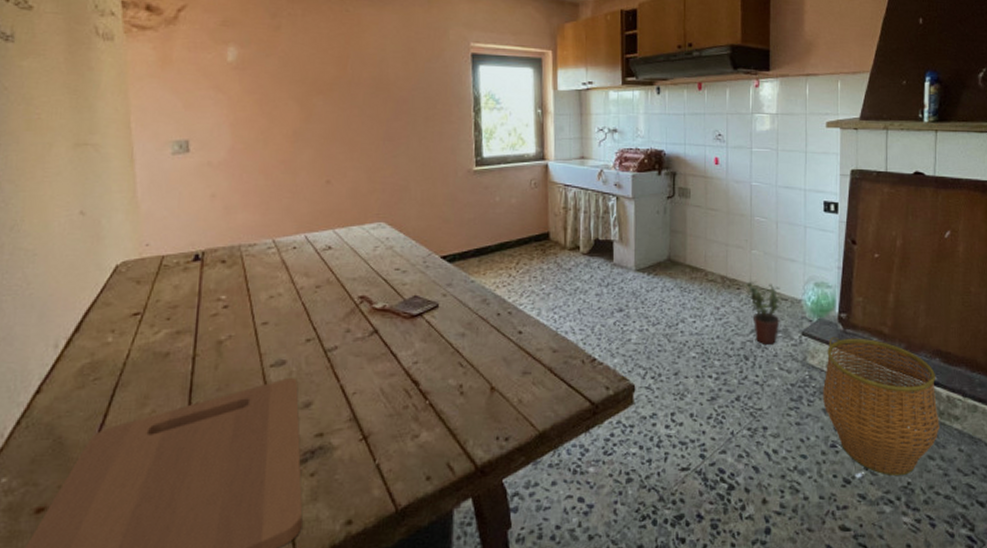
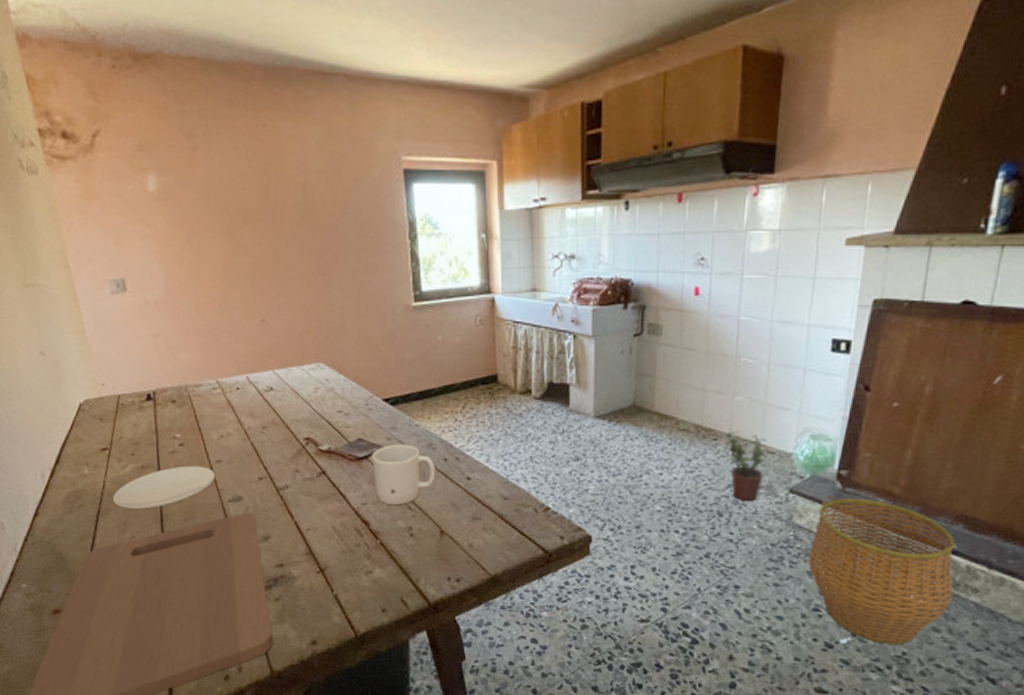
plate: none [137,329,259,381] -> present [113,465,216,510]
mug: none [426,300,489,363] -> present [371,444,436,506]

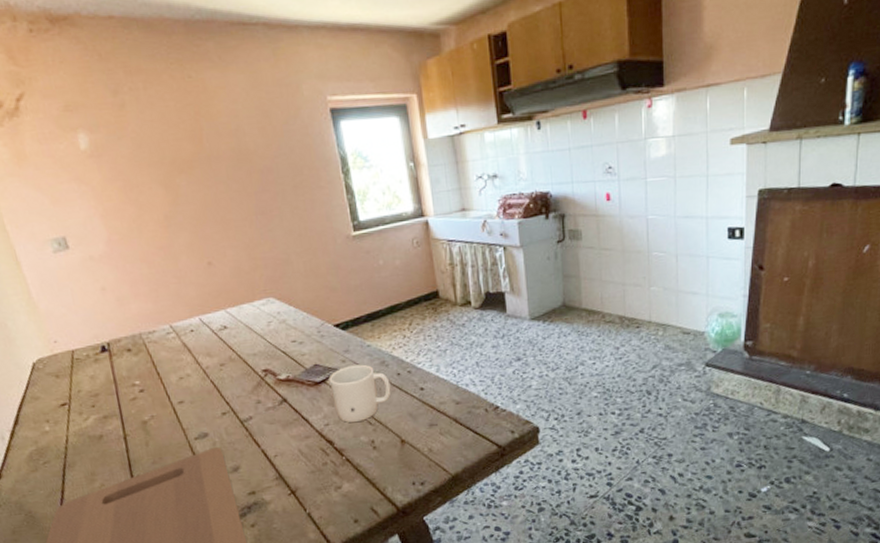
plate: present [113,465,216,510] -> none [78,409,180,460]
potted plant: present [725,431,767,502] -> none [647,318,684,379]
basket: present [807,495,956,646] -> none [727,363,849,488]

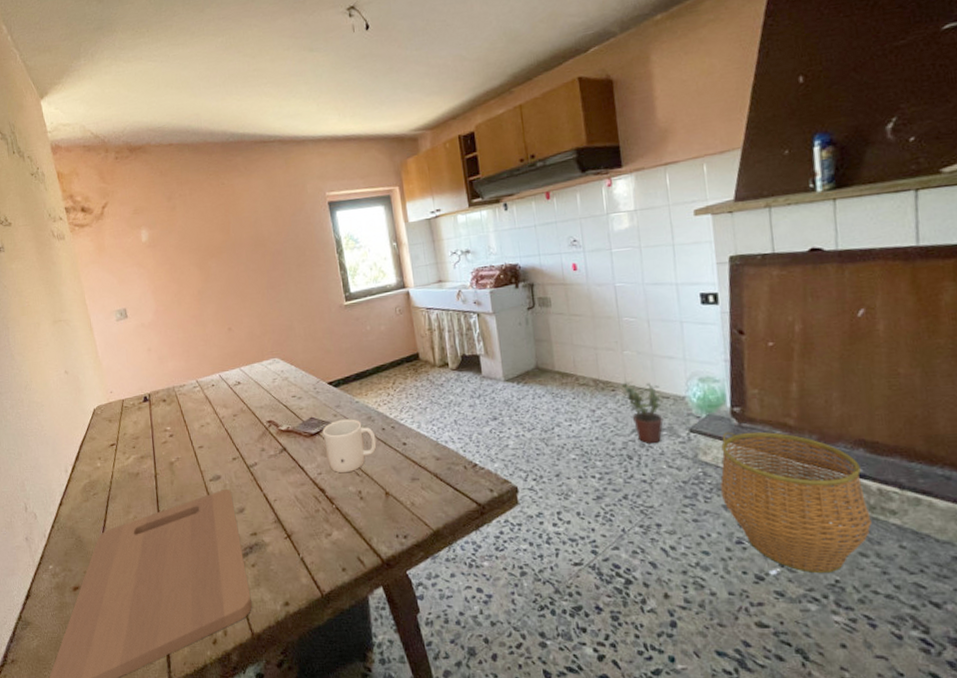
potted plant: none [647,318,684,379] -> present [622,381,664,444]
basket: none [727,363,849,488] -> present [720,431,872,574]

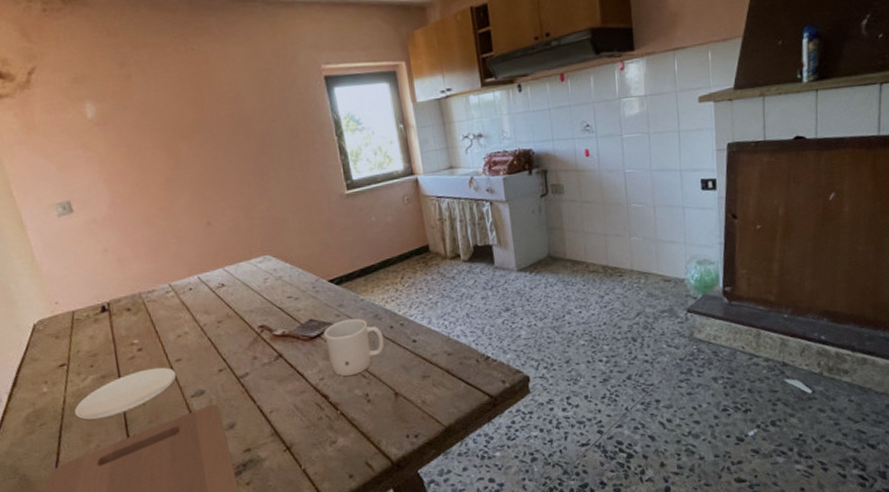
plate: none [119,452,199,494] -> present [75,367,177,421]
potted plant: present [622,381,664,444] -> none [629,266,665,326]
basket: present [720,431,872,574] -> none [711,308,829,430]

